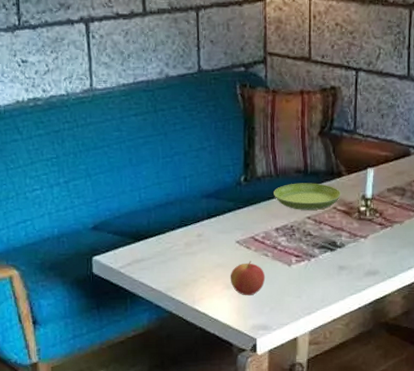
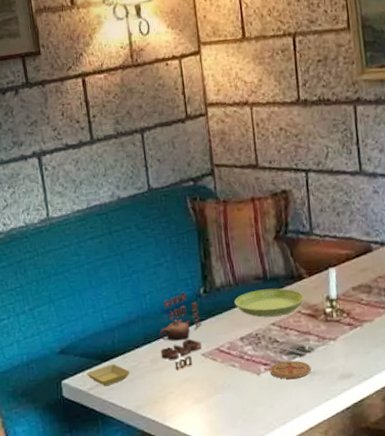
saucer: none [119,244,164,266] -> present [86,364,131,387]
teapot: none [195,178,240,255] -> present [159,291,202,371]
apple: present [230,260,266,296] -> none [198,372,235,409]
coaster: none [300,254,340,272] -> present [269,360,312,379]

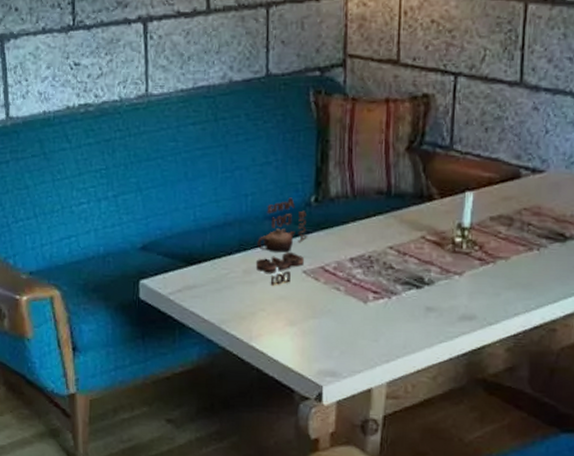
saucer: present [86,364,131,387] -> none [168,269,219,293]
saucer: present [234,288,305,317] -> none [349,206,432,239]
coaster: present [269,360,312,379] -> none [378,291,428,313]

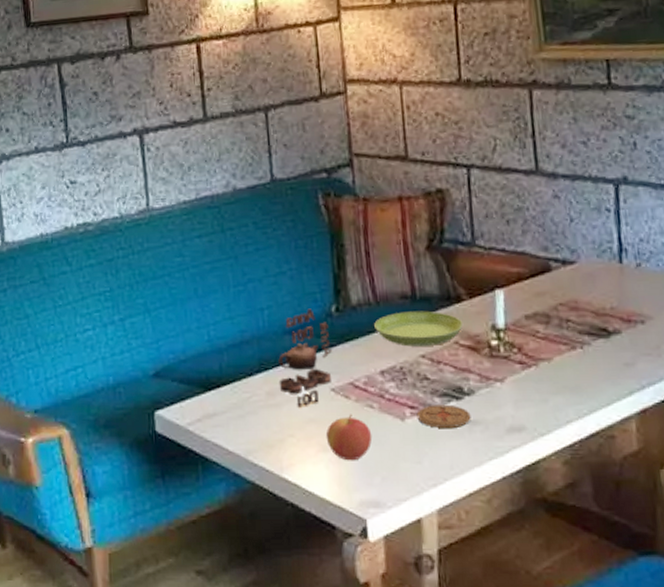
apple: none [293,294,336,336] -> present [326,414,373,461]
saucer: none [349,206,432,239] -> present [374,311,464,347]
coaster: none [378,291,428,313] -> present [416,404,471,428]

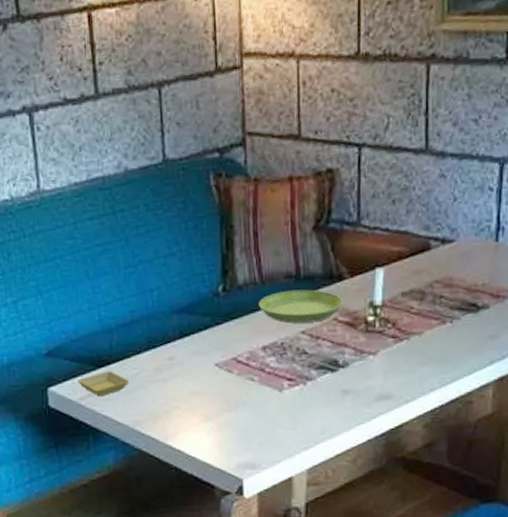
saucer: none [186,394,241,422] -> present [77,371,130,397]
teapot: present [278,308,333,408] -> none [166,288,218,382]
apple: present [326,414,373,461] -> none [208,386,252,429]
coaster: present [416,404,471,428] -> none [294,376,344,398]

